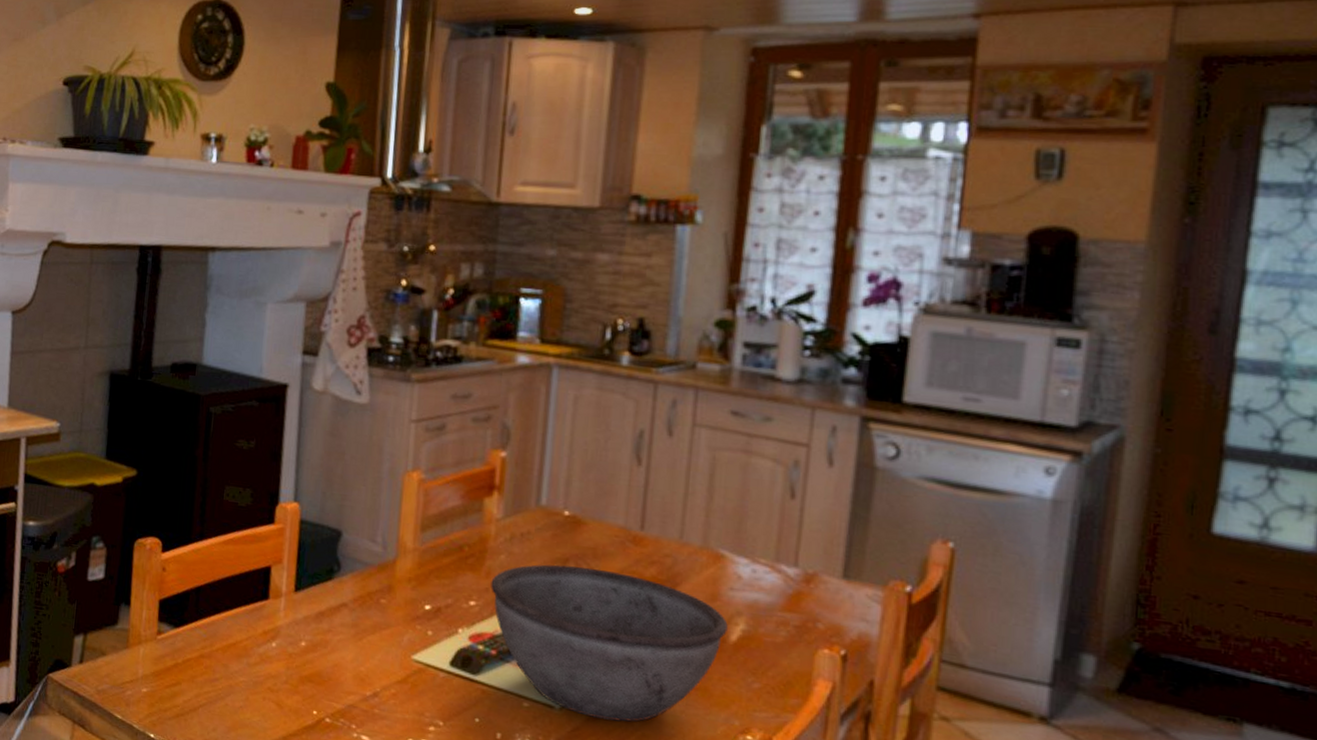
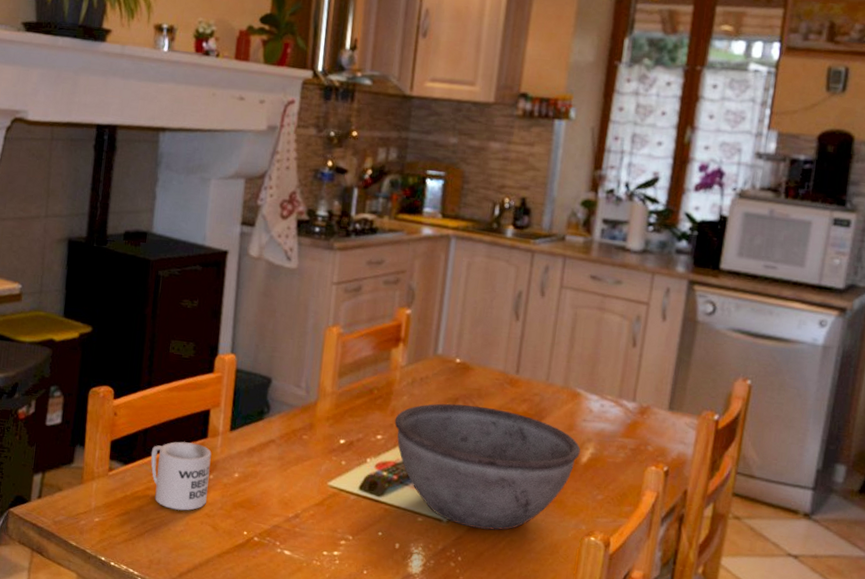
mug: none [204,602,274,684] -> present [151,441,212,511]

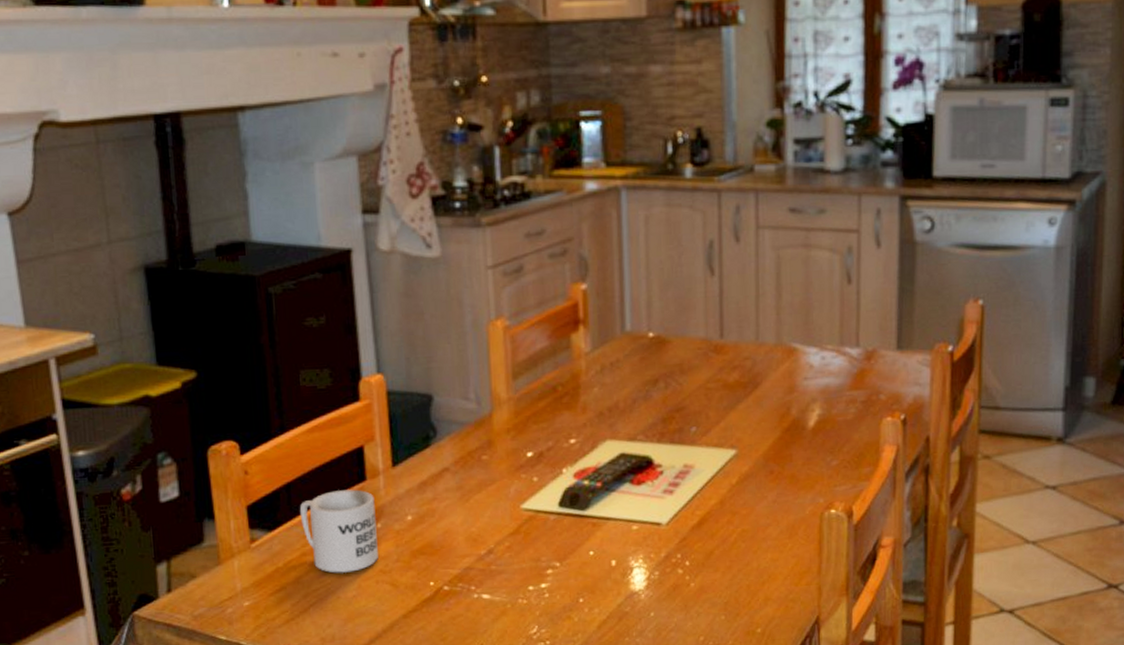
bowl: present [394,403,581,530] -> none [588,383,806,525]

